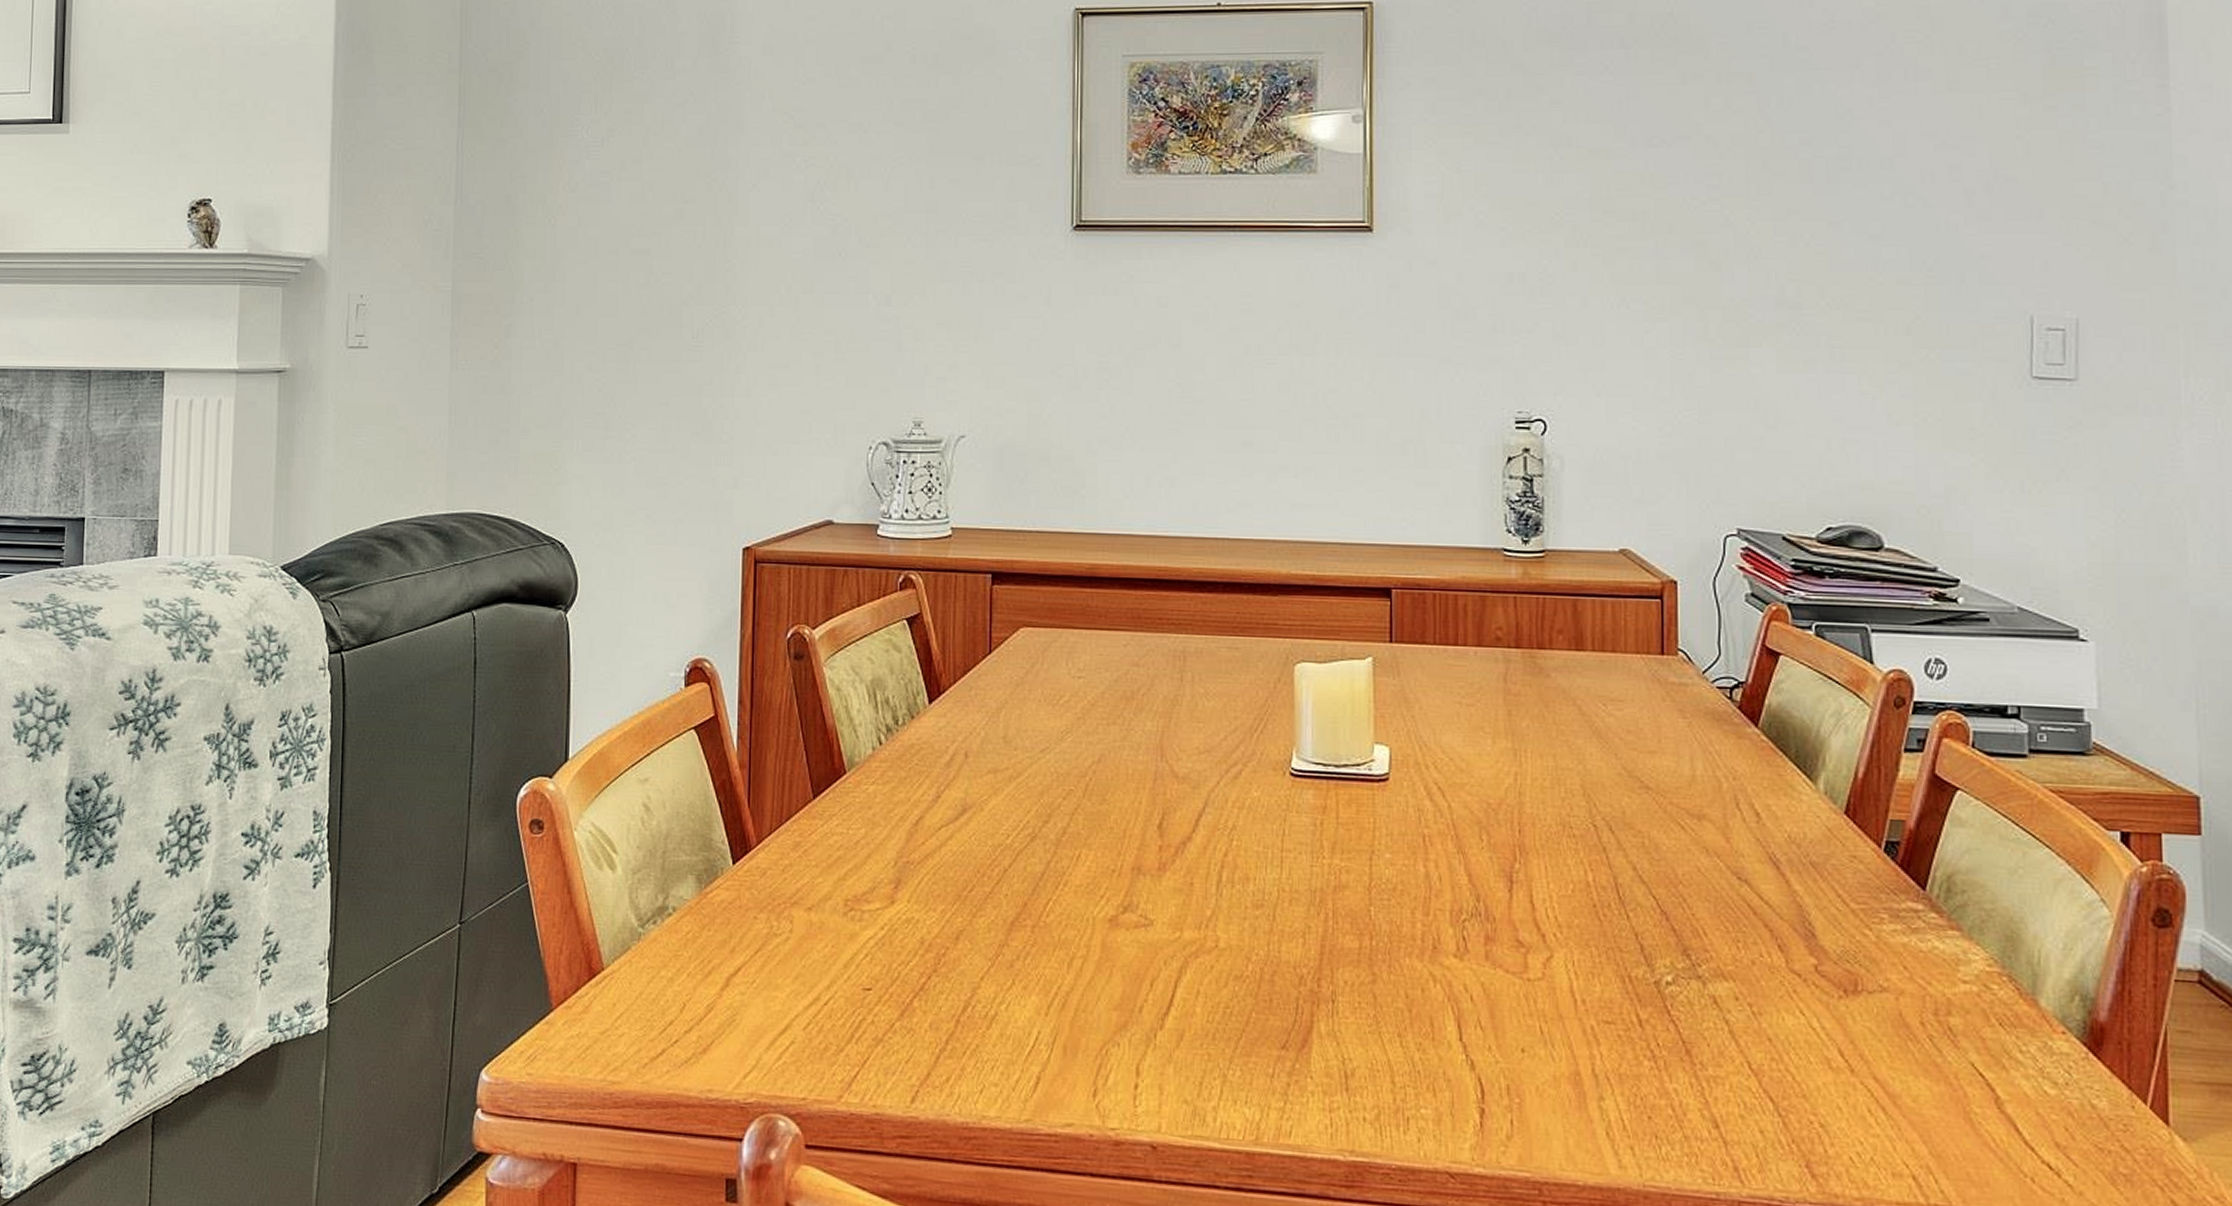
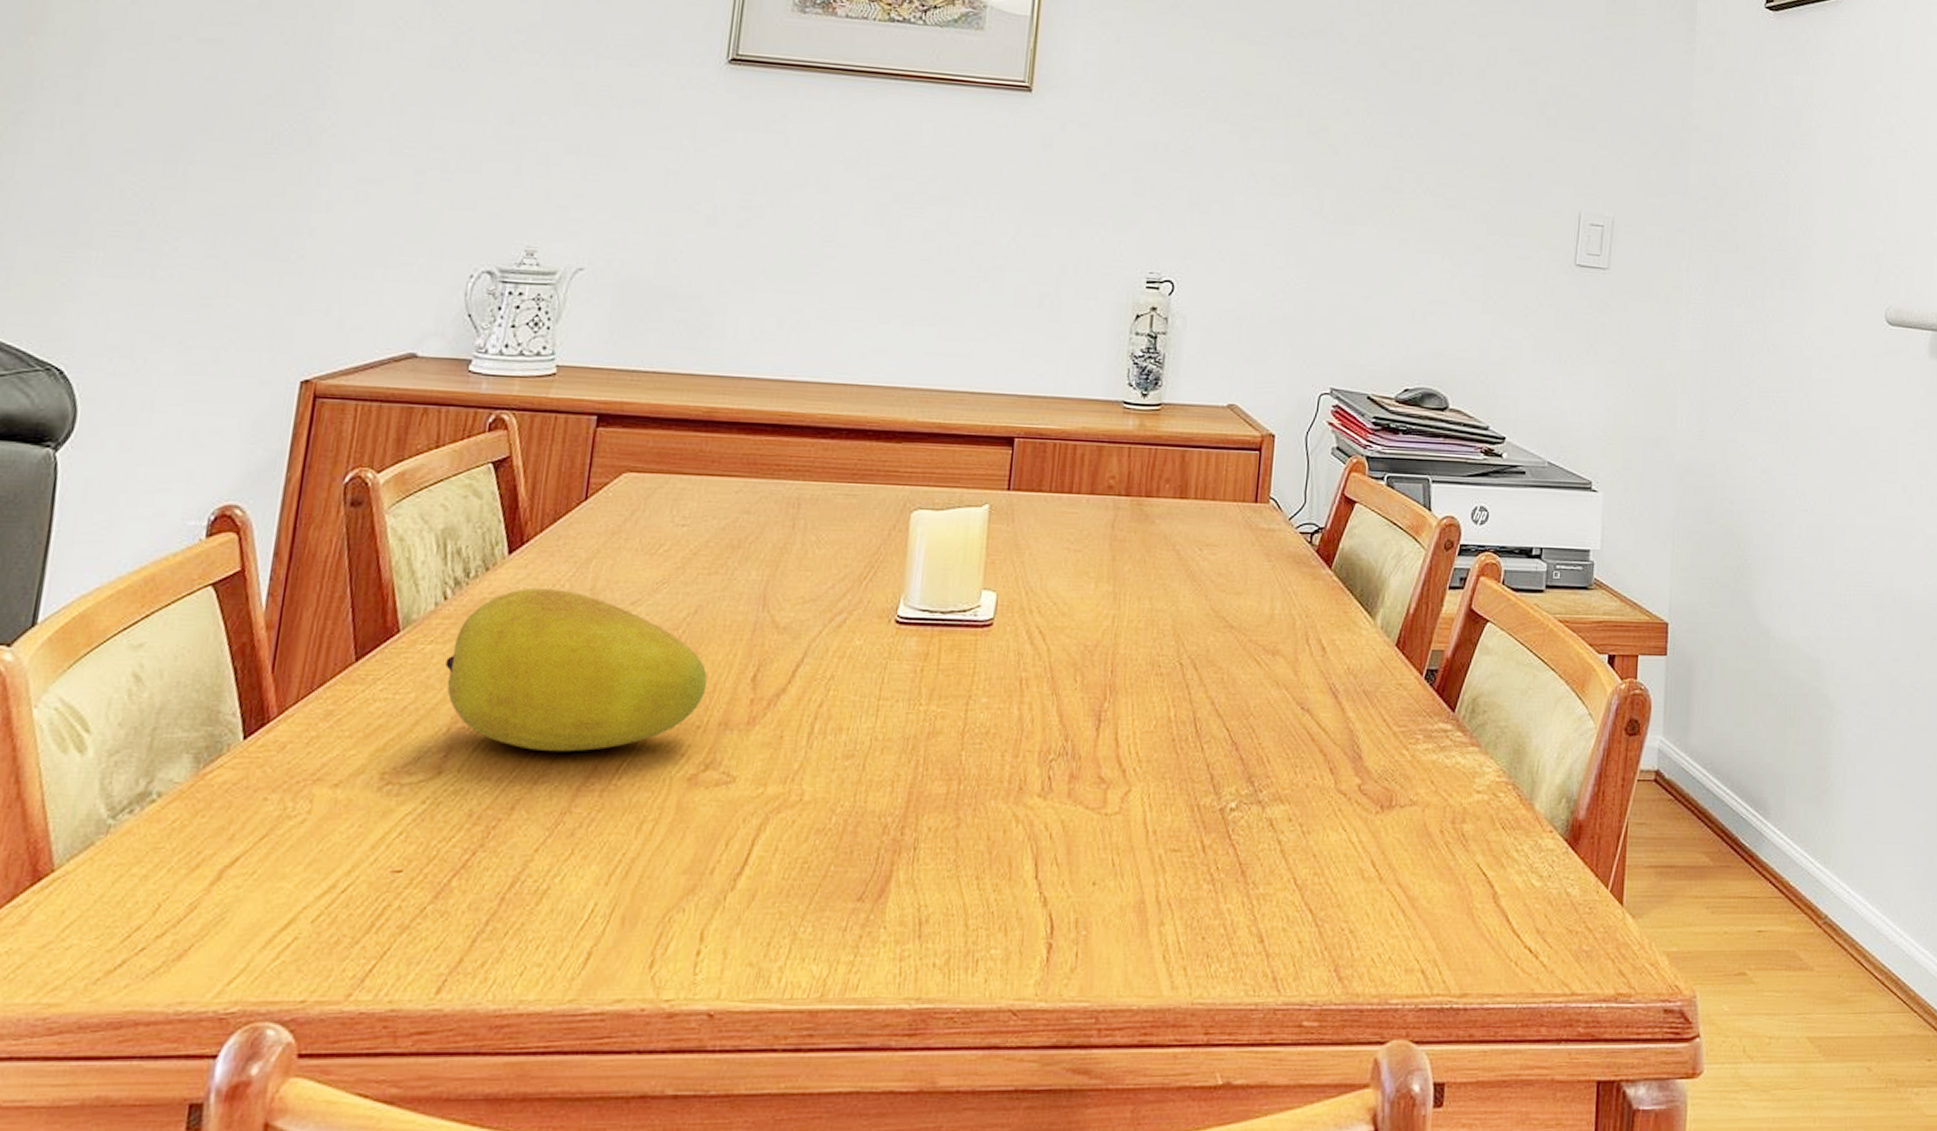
fruit: none [887,735,1117,889] -> present [445,588,708,752]

